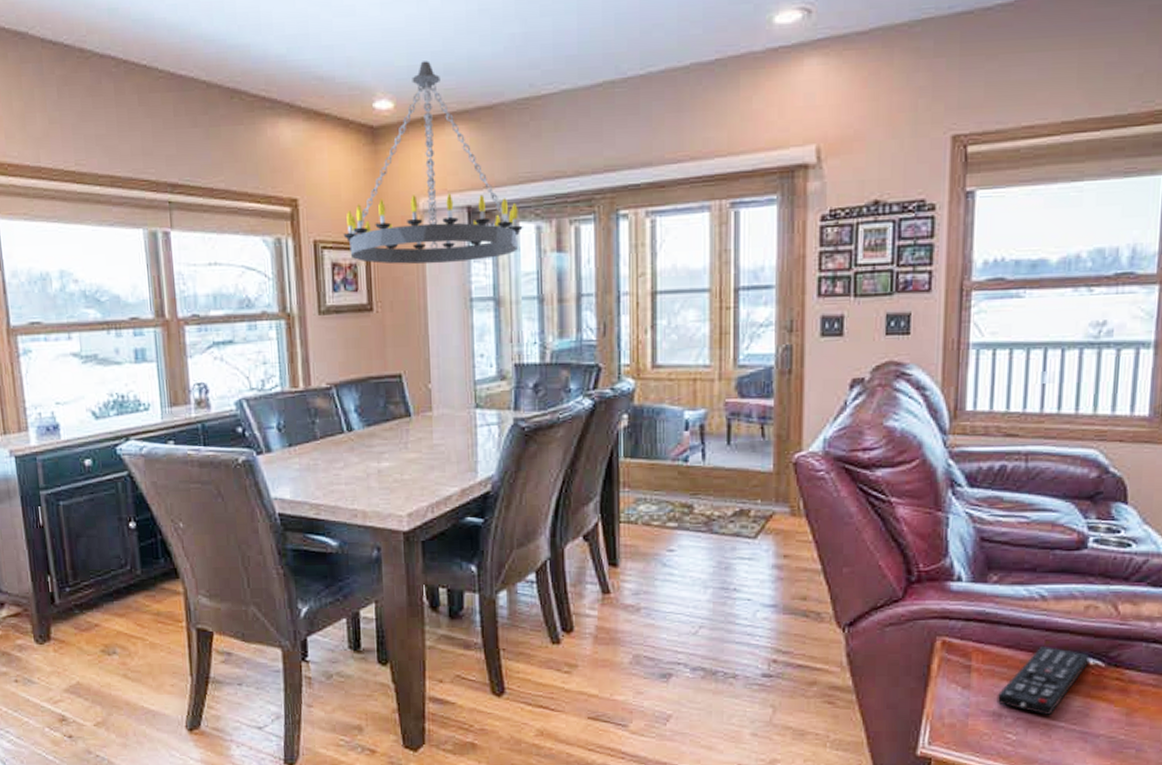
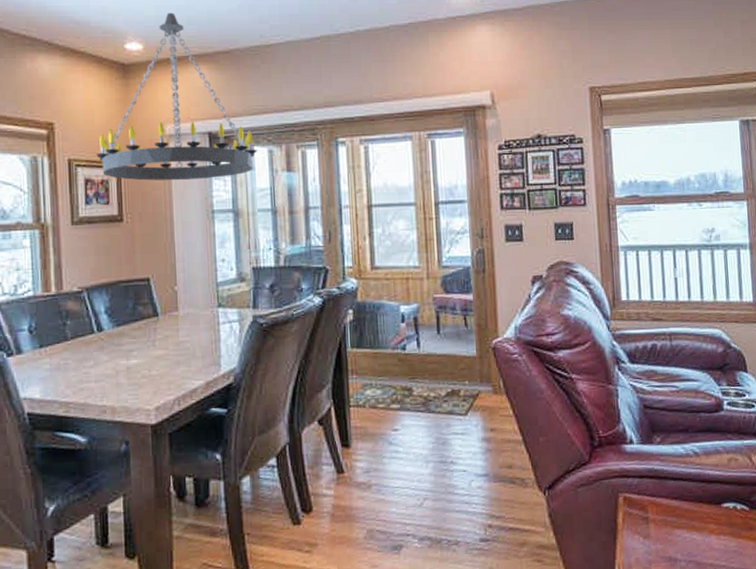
remote control: present [996,645,1090,716] -> none [671,495,737,557]

